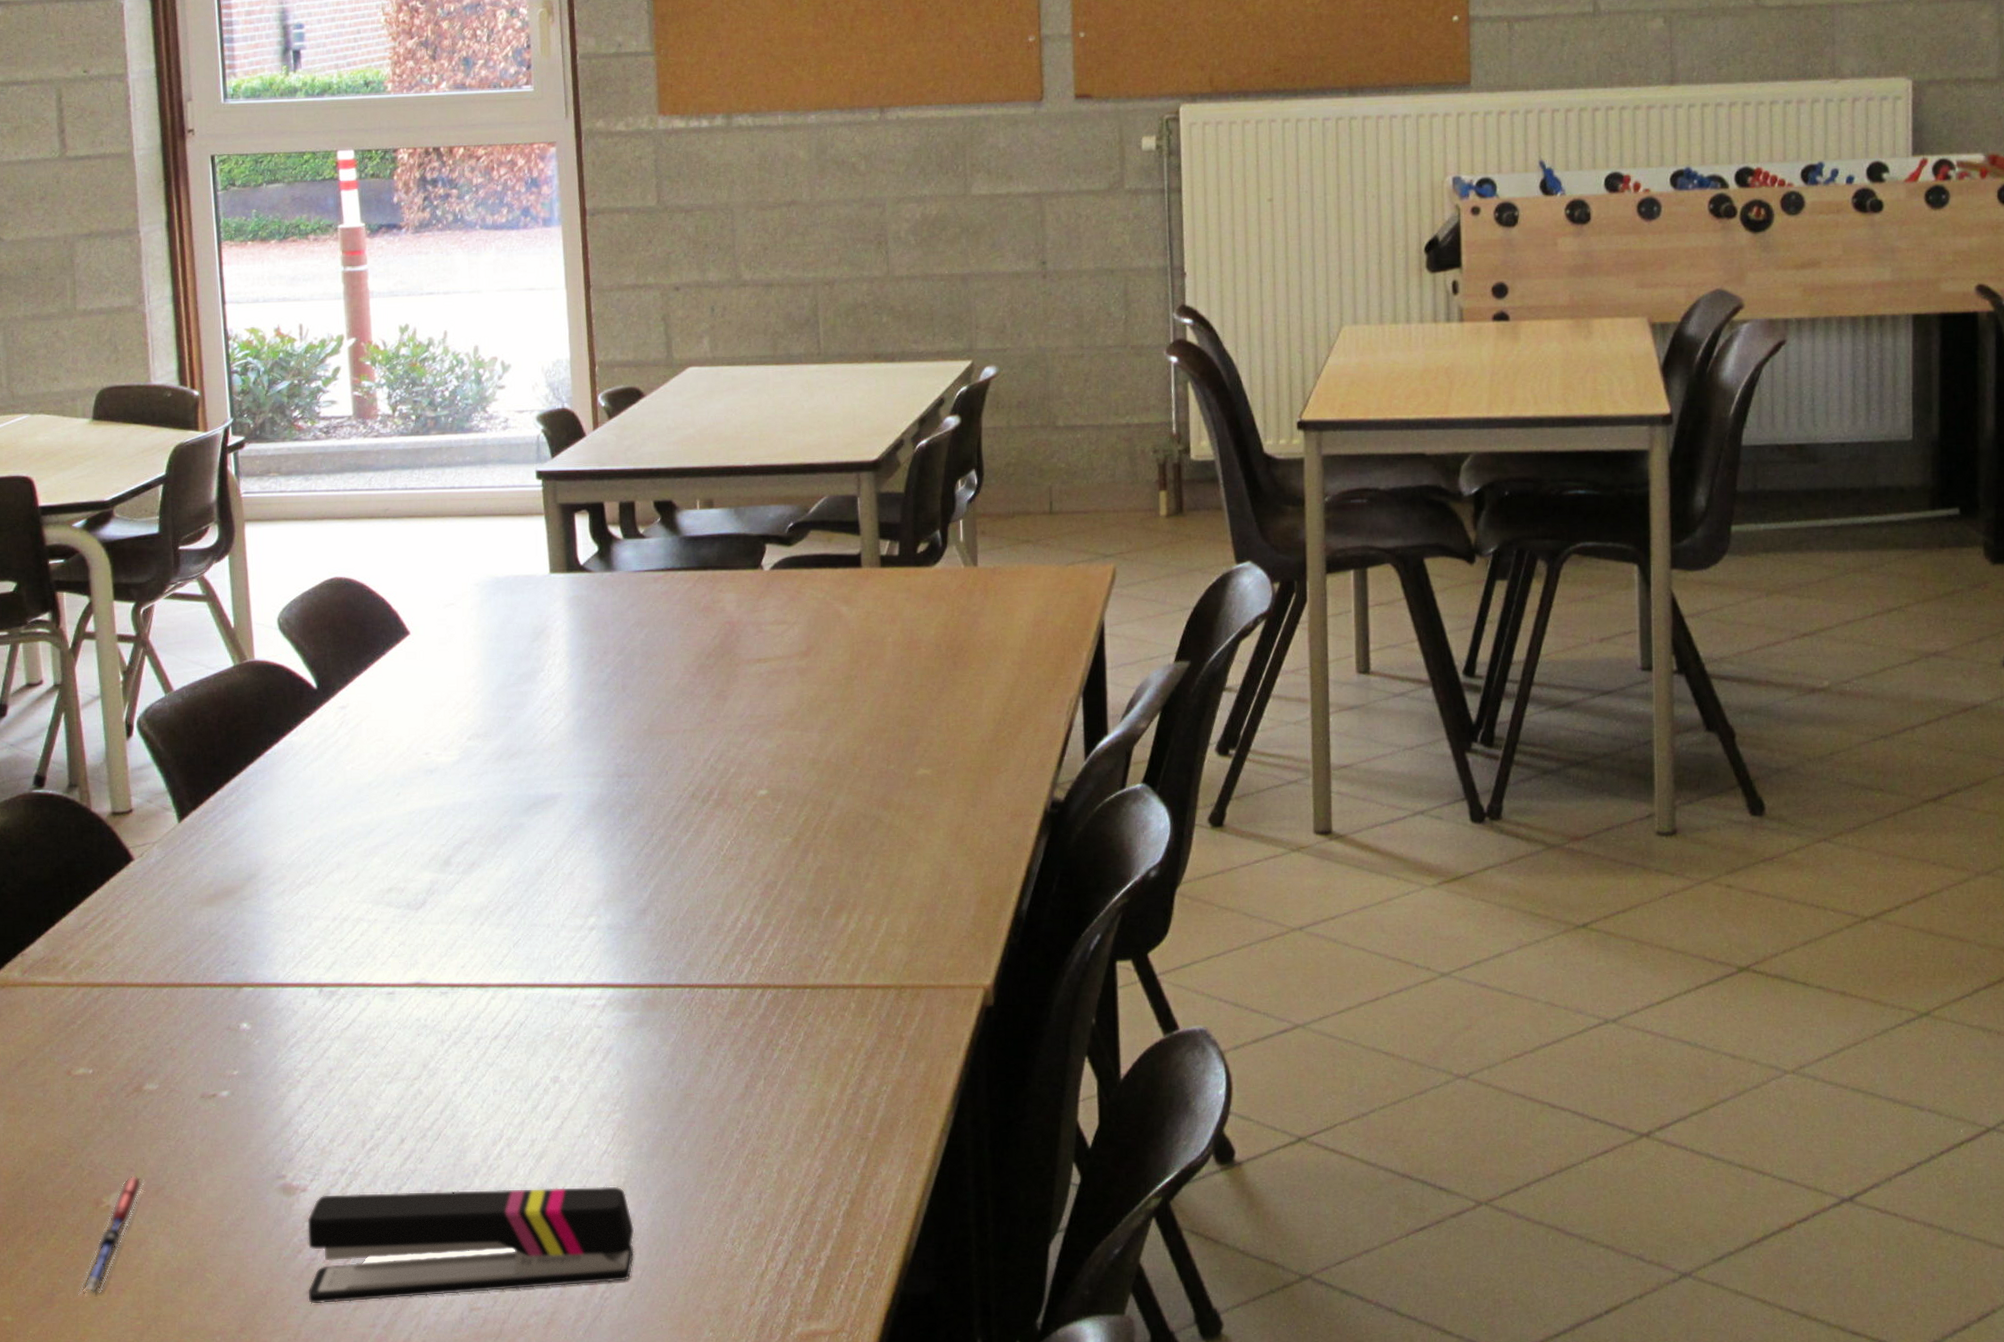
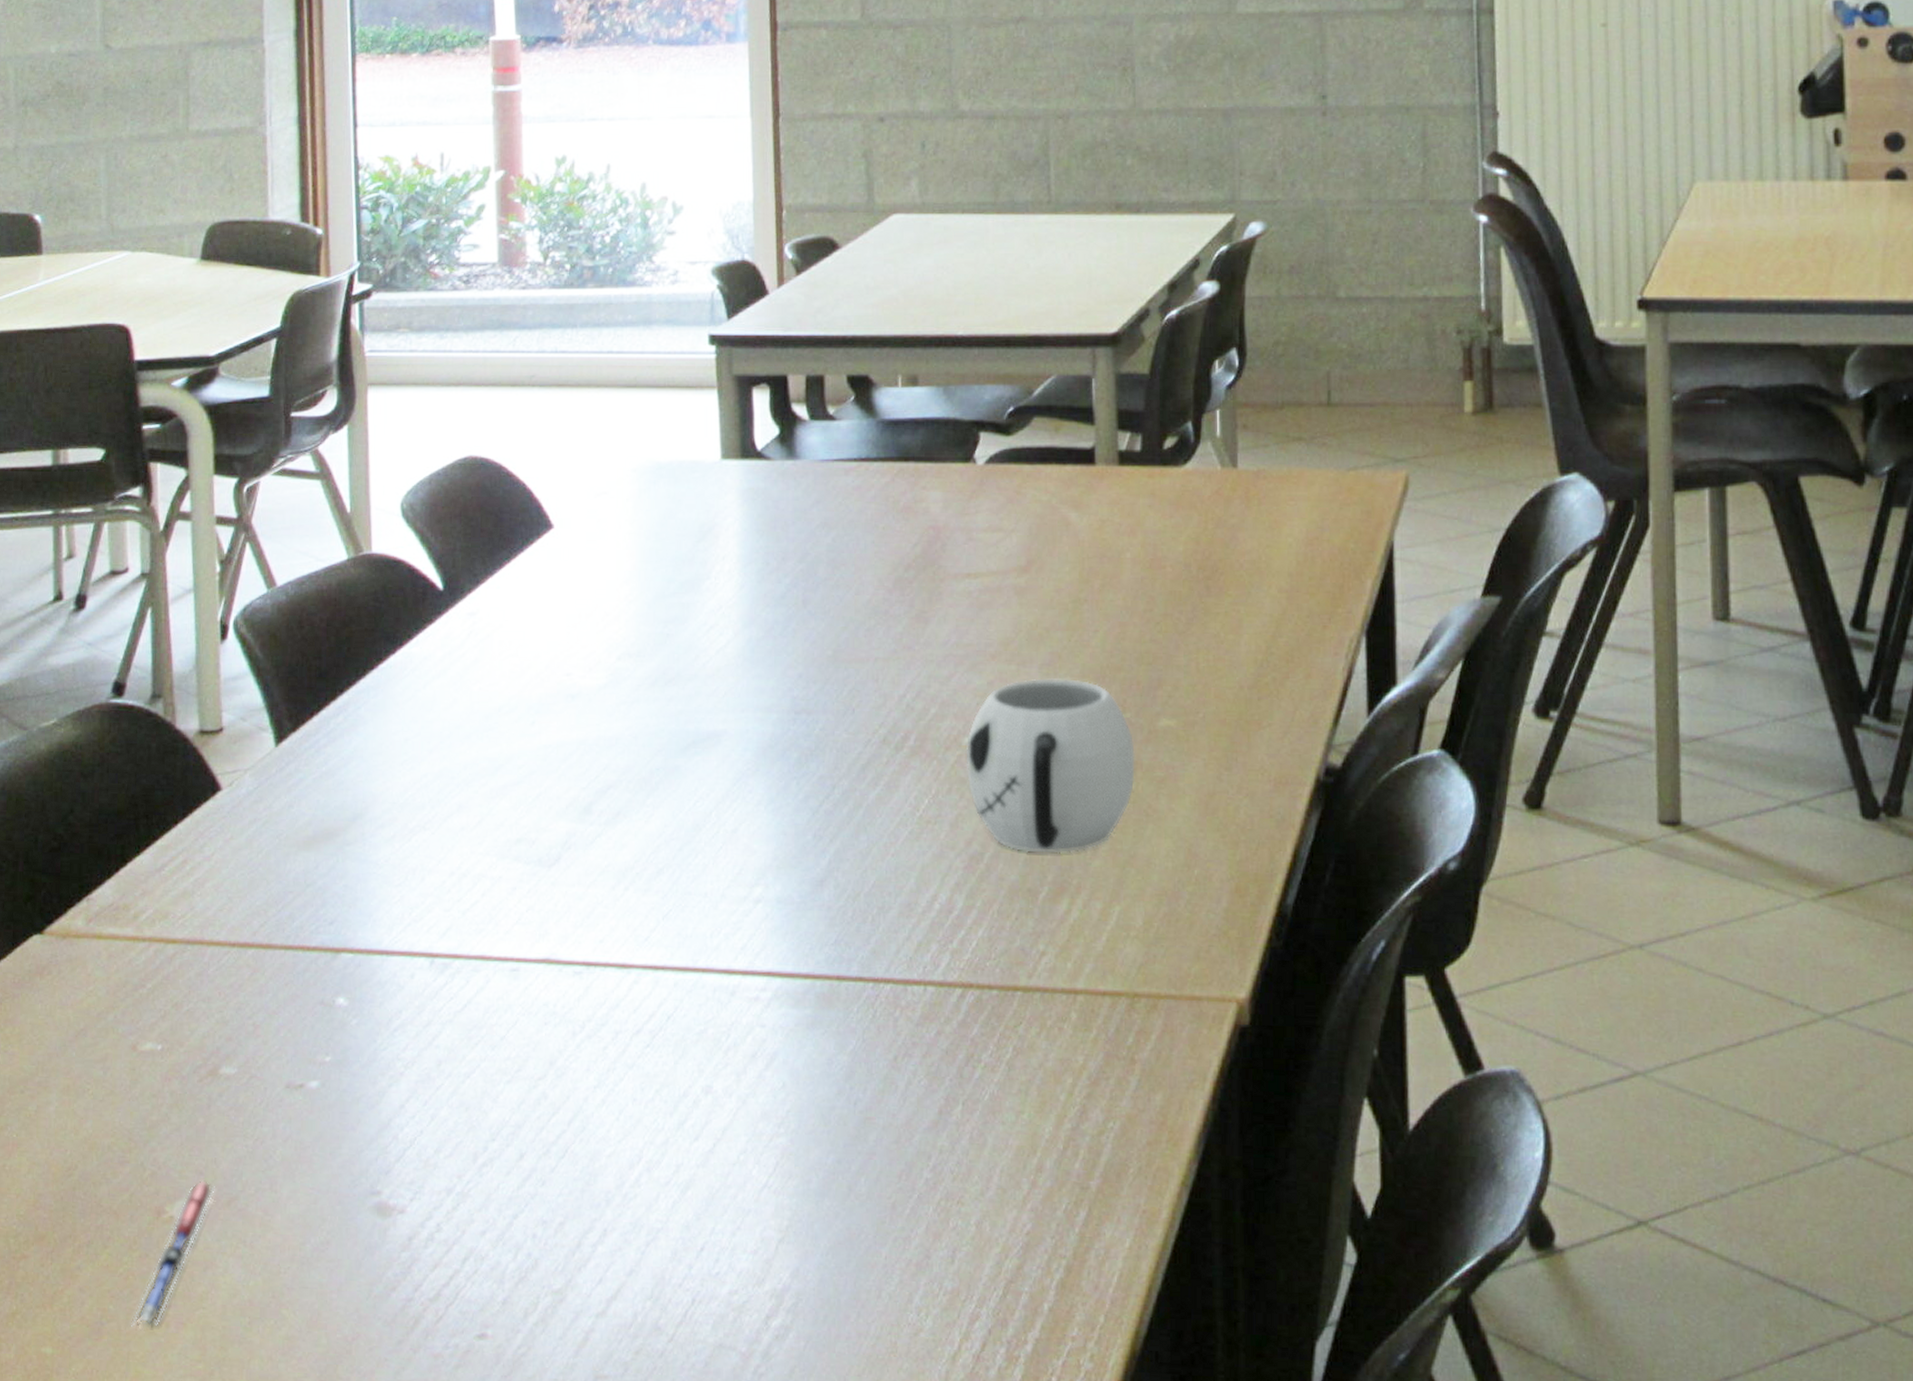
stapler: present [307,1186,635,1304] -> none [401,1219,798,1358]
mug: none [760,740,899,879] -> present [965,678,1135,854]

